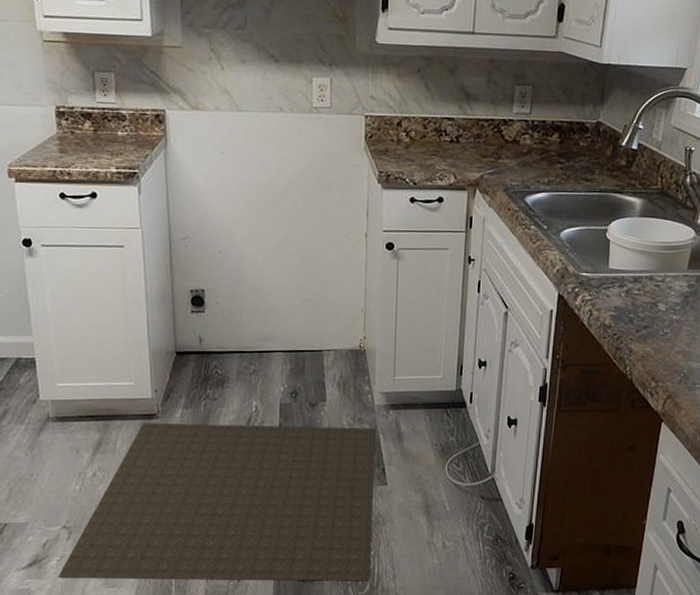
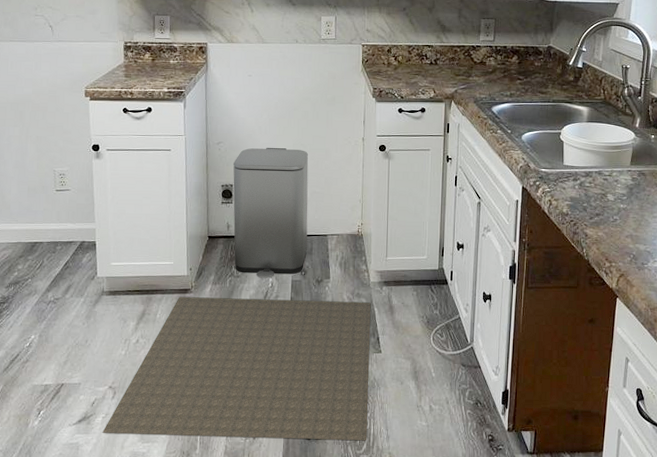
pedal bin: none [204,245,299,401] -> present [233,148,309,278]

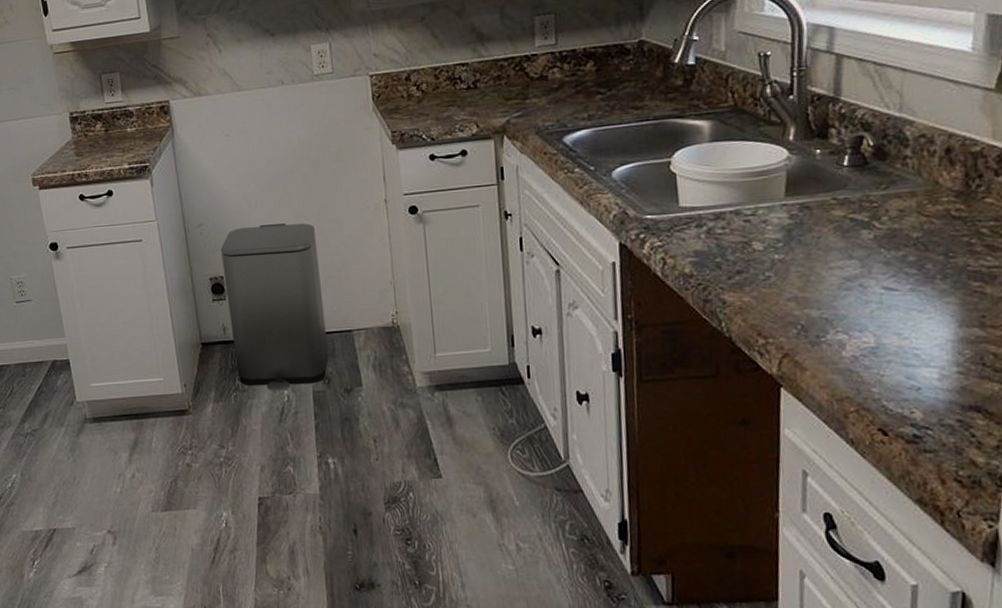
doormat: present [102,297,371,440] -> none [107,413,436,590]

